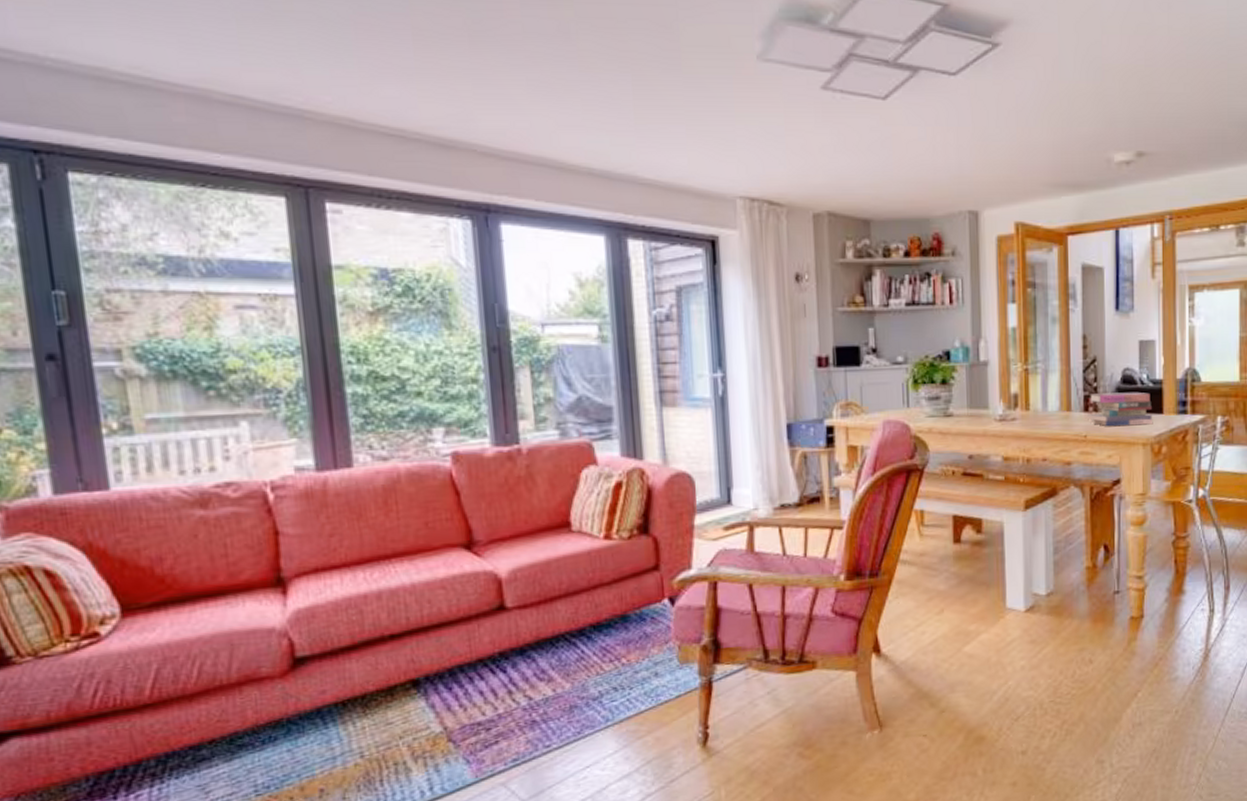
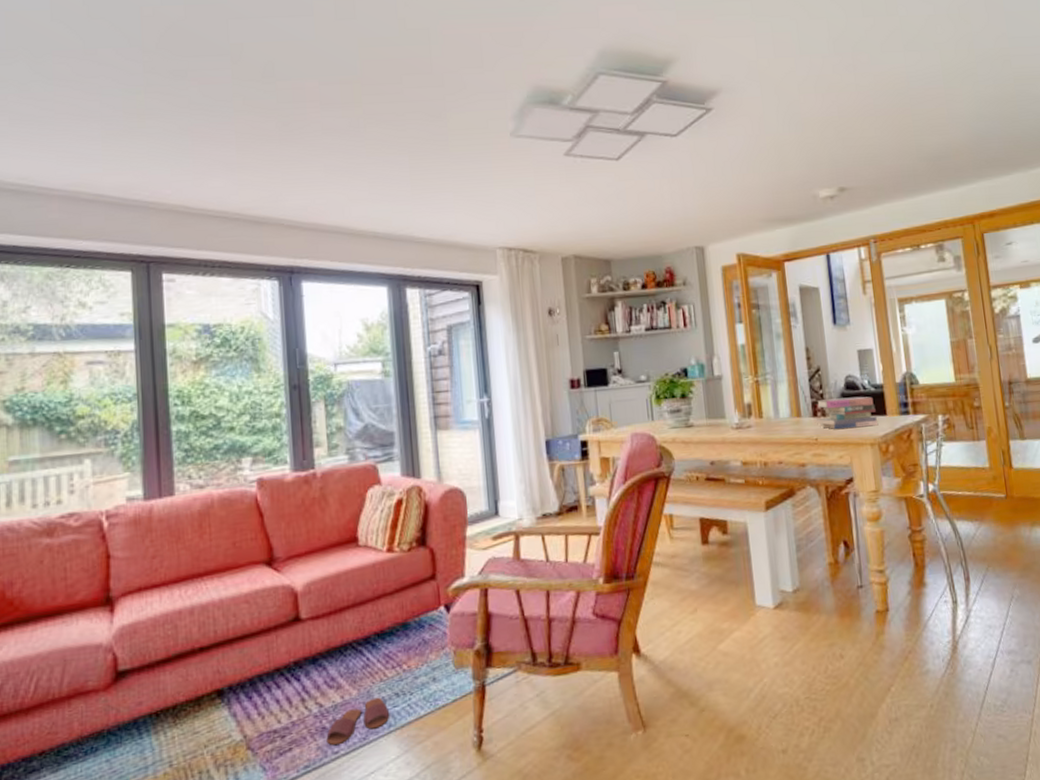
slippers: none [536,691,607,739] -> present [326,697,390,746]

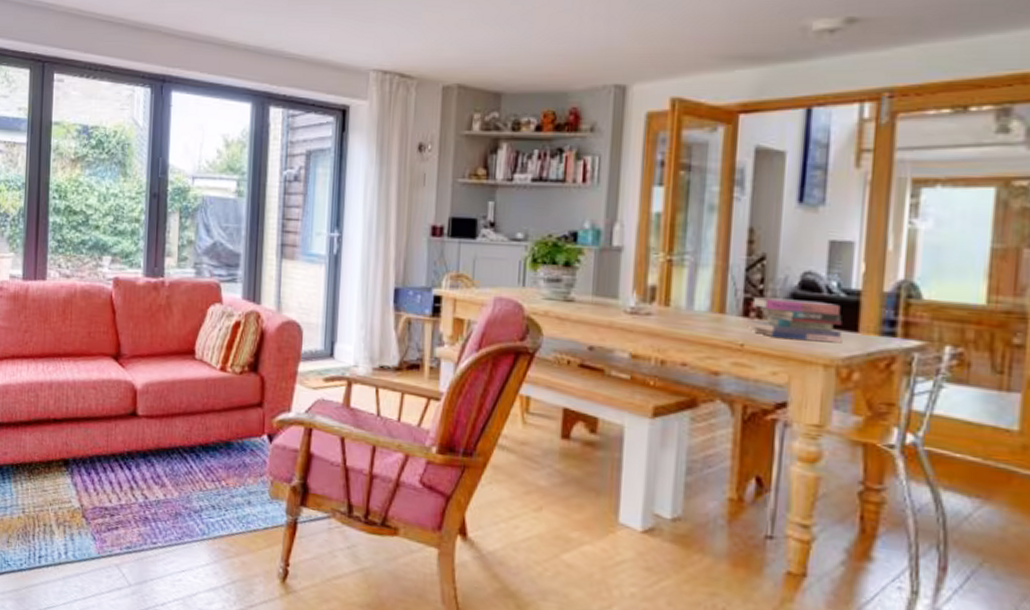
slippers: present [326,697,390,746] -> none [147,504,205,537]

